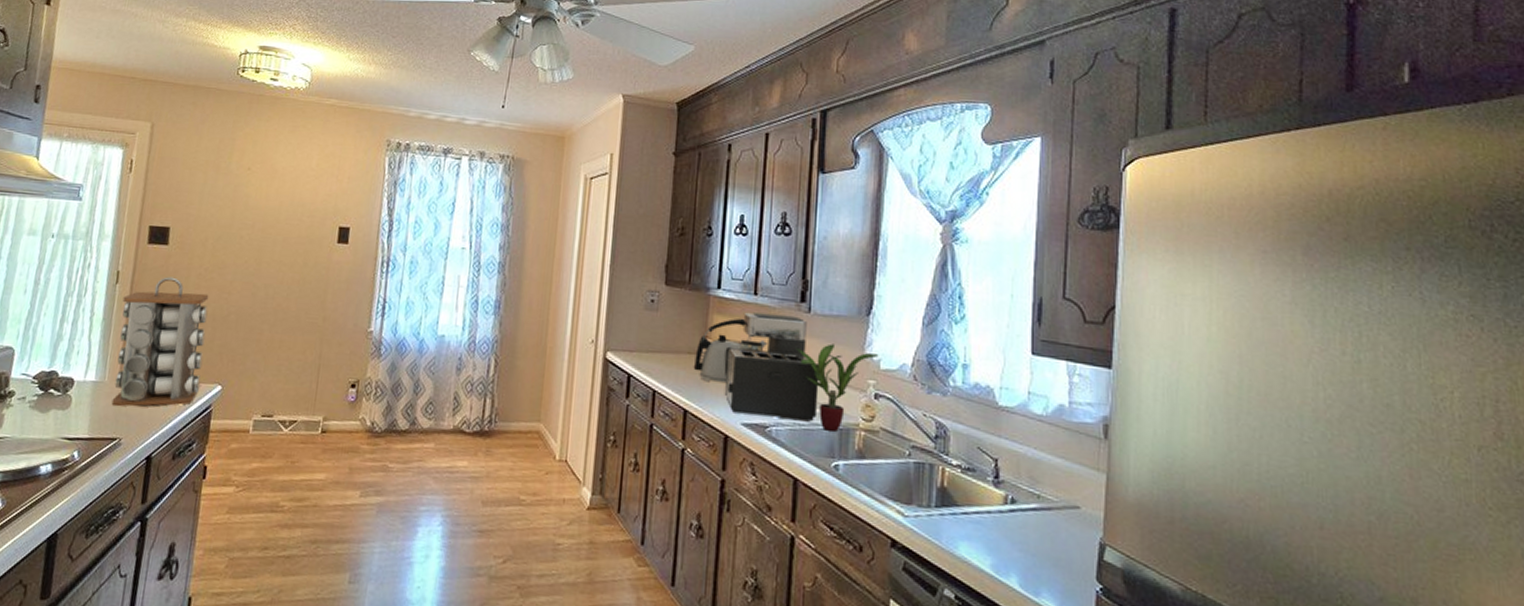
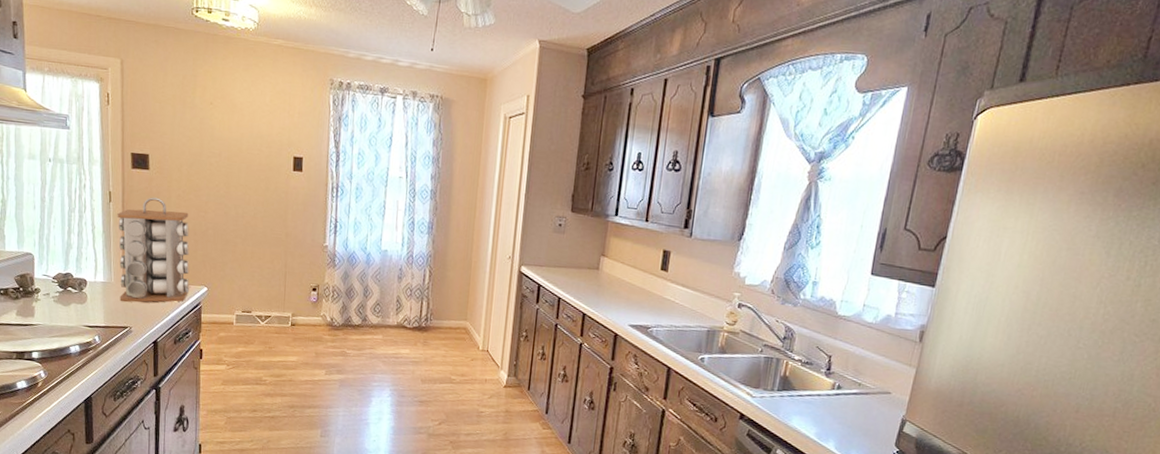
kettle: present [693,318,768,384] -> none [592,240,654,293]
coffee maker: present [724,312,807,377] -> none [617,235,688,288]
toaster: present [724,348,820,421] -> none [616,265,696,324]
potted plant: present [796,344,879,432] -> none [677,263,745,332]

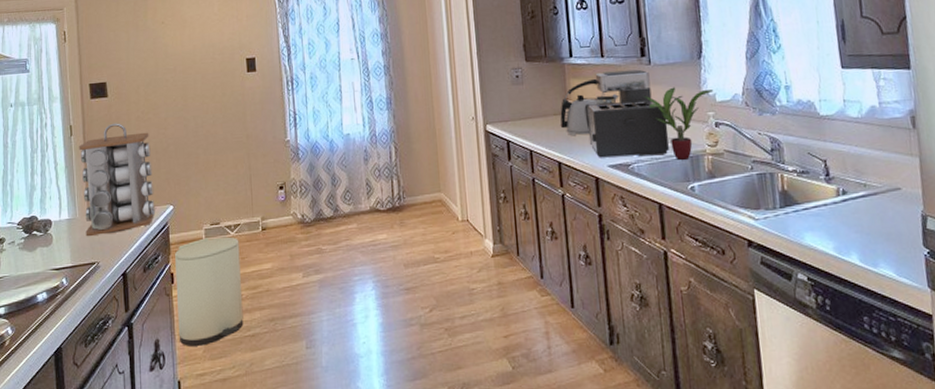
pedal bin: none [203,323,268,418] -> present [174,236,244,346]
kettle: none [592,240,654,293] -> present [560,78,619,136]
toaster: none [616,265,696,324] -> present [587,100,669,158]
coffee maker: none [617,235,688,288] -> present [584,69,652,130]
potted plant: none [677,263,745,332] -> present [643,87,714,160]

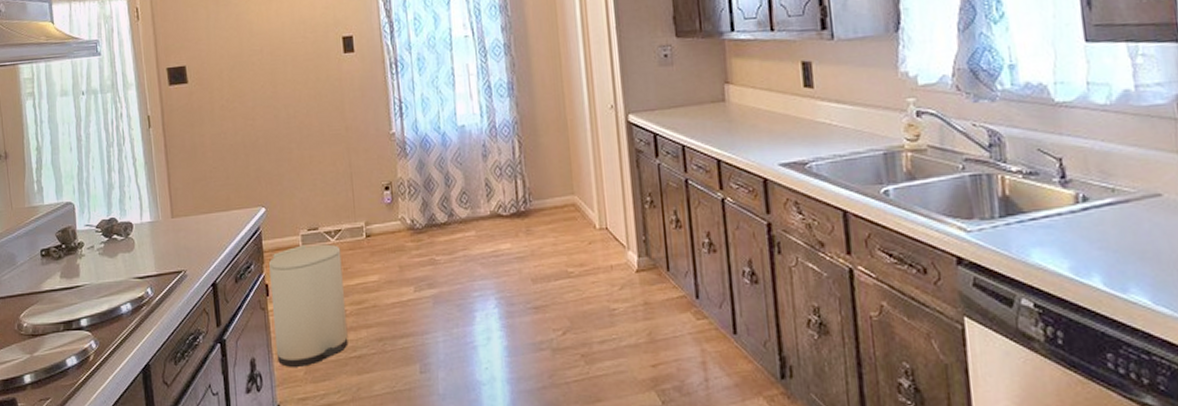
spice rack: present [79,123,156,237] -> none [158,113,246,242]
kettle: present [560,78,619,136] -> none [719,57,794,128]
coffee maker: present [584,69,652,130] -> none [749,45,835,120]
toaster: present [587,100,669,158] -> none [752,83,857,155]
potted plant: present [643,87,714,160] -> none [824,67,915,157]

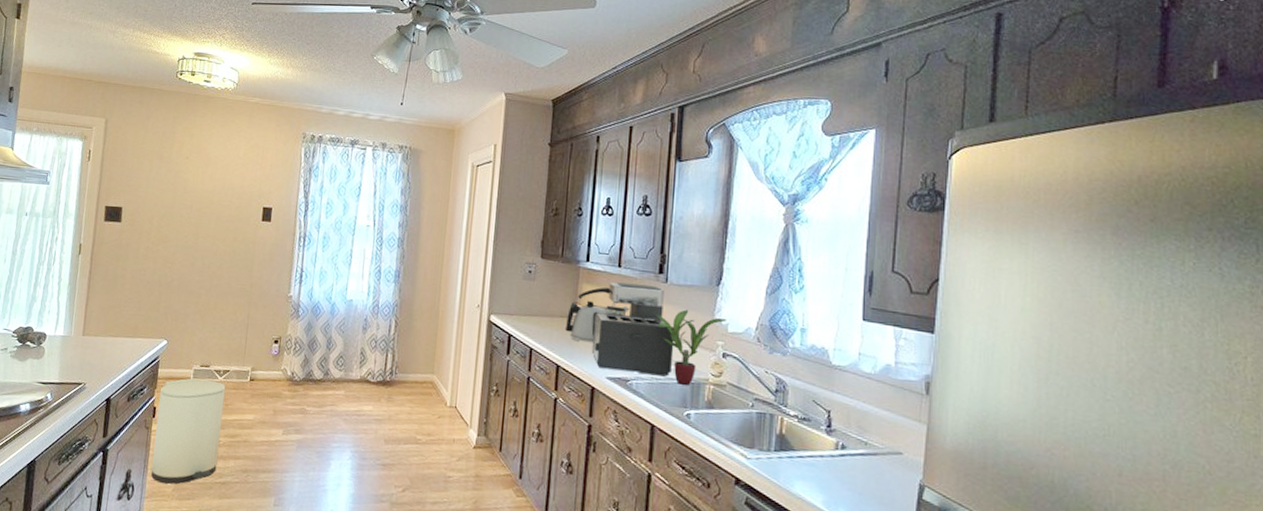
kettle: none [719,57,794,128] -> present [565,287,630,343]
coffee maker: none [749,45,835,120] -> present [591,281,664,338]
toaster: none [752,83,857,155] -> present [591,312,675,376]
potted plant: none [824,67,915,157] -> present [654,309,727,385]

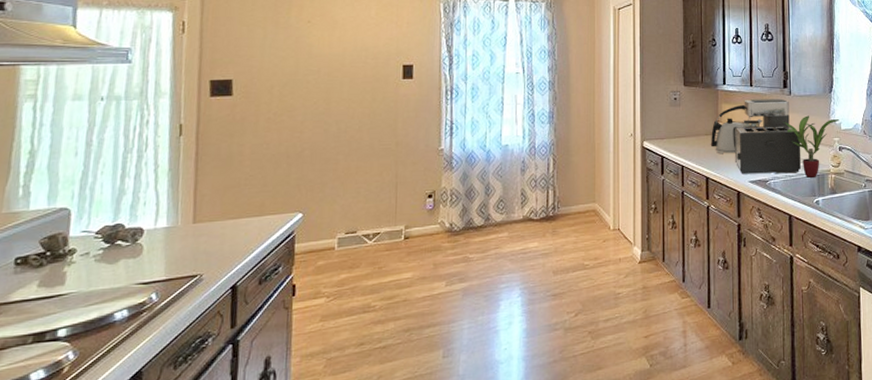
pedal bin: present [151,378,226,484] -> none [295,246,377,362]

